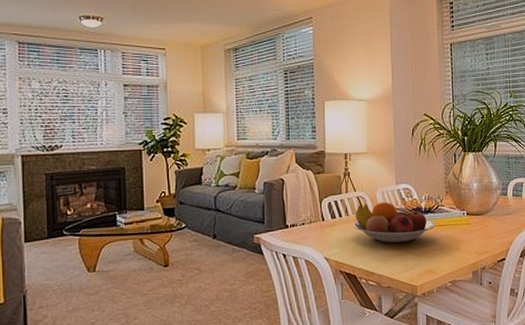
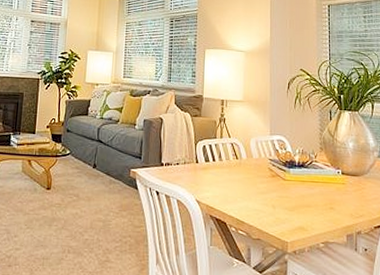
fruit bowl: present [352,201,435,244] -> none [225,151,308,195]

